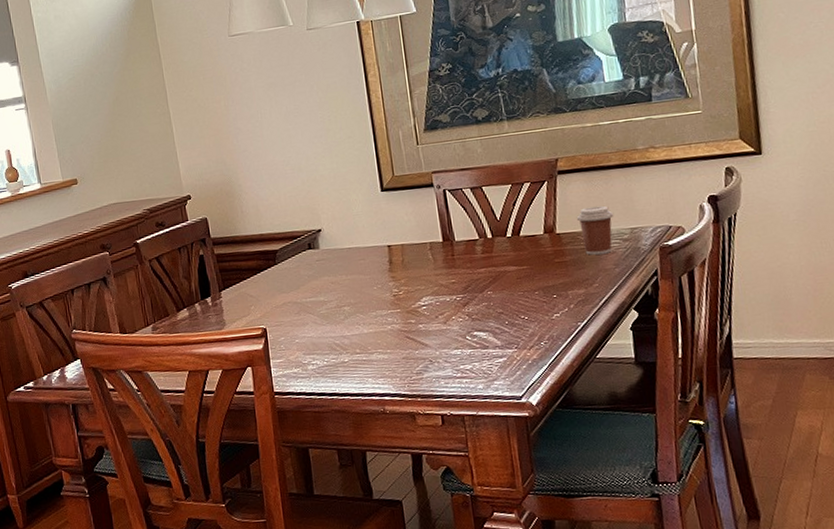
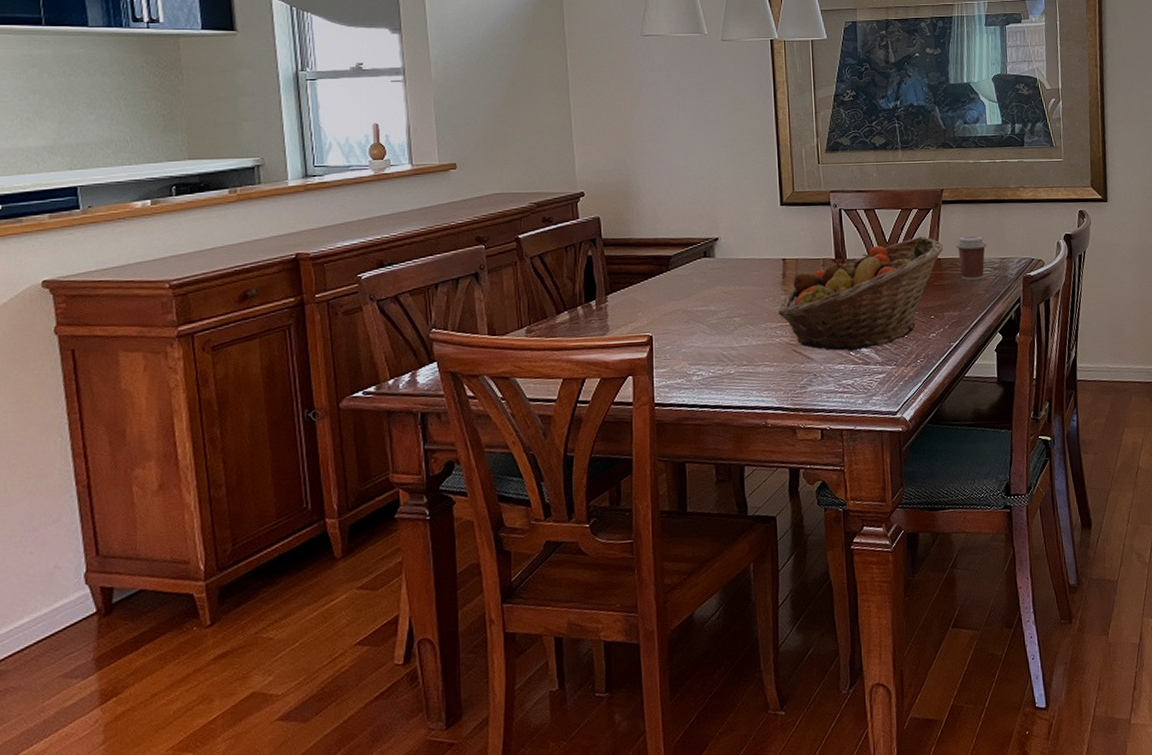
fruit basket: none [387,211,563,336] -> present [778,236,944,351]

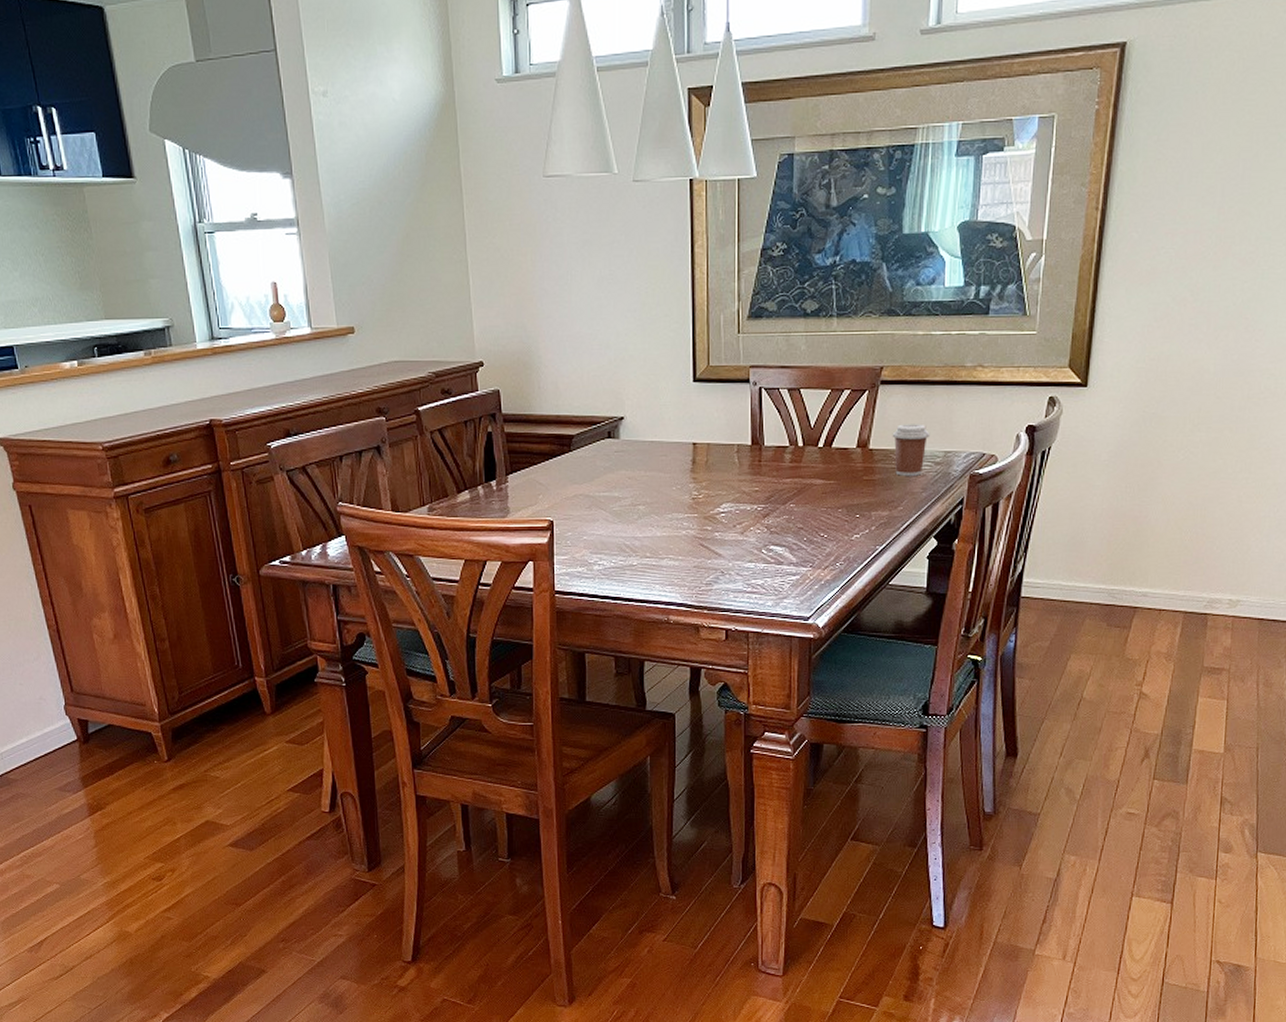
fruit basket: present [778,236,944,351] -> none [685,422,877,549]

